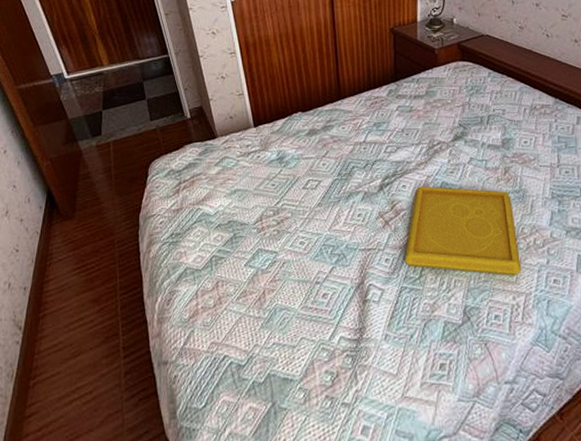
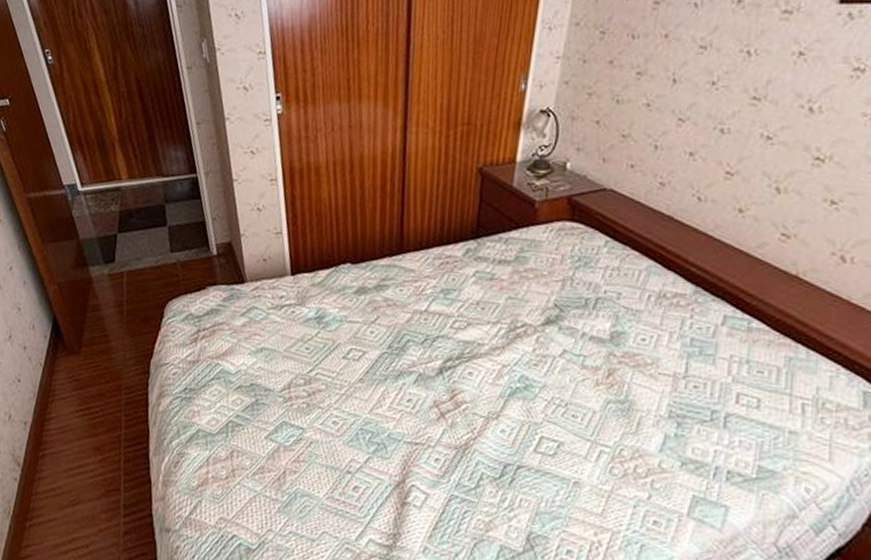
serving tray: present [404,186,521,276] -> none [459,376,612,507]

